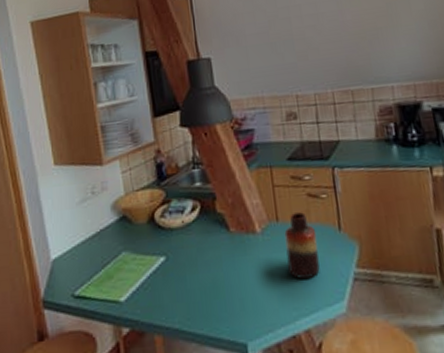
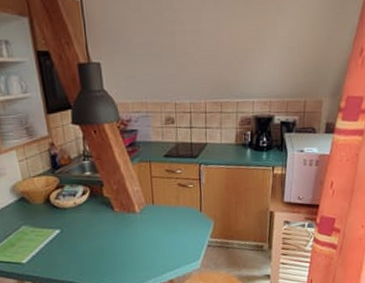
vase: present [284,212,320,279] -> none [158,198,183,246]

